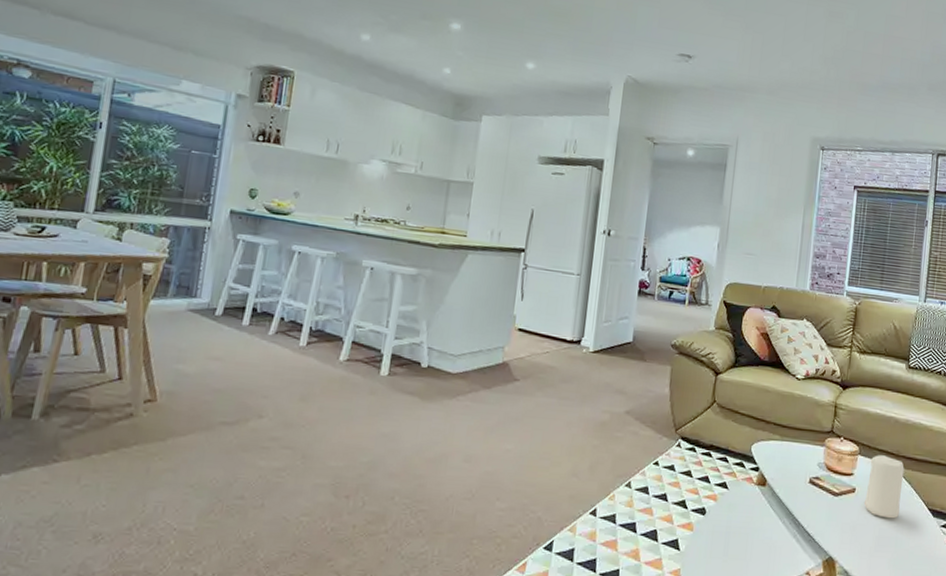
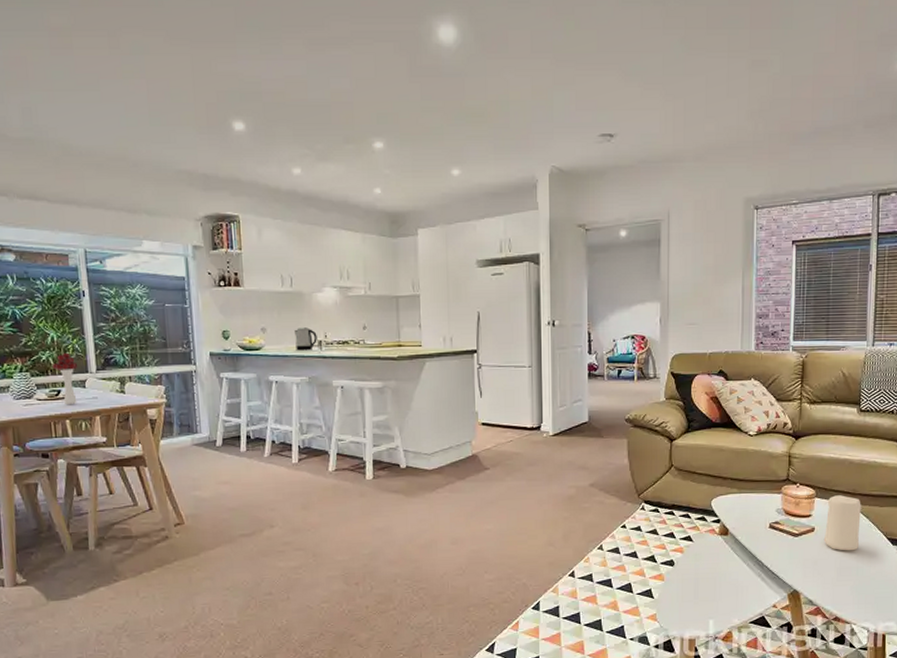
flower bouquet: none [43,185,74,246] -> present [53,352,78,405]
kettle: none [328,197,355,224] -> present [293,327,317,351]

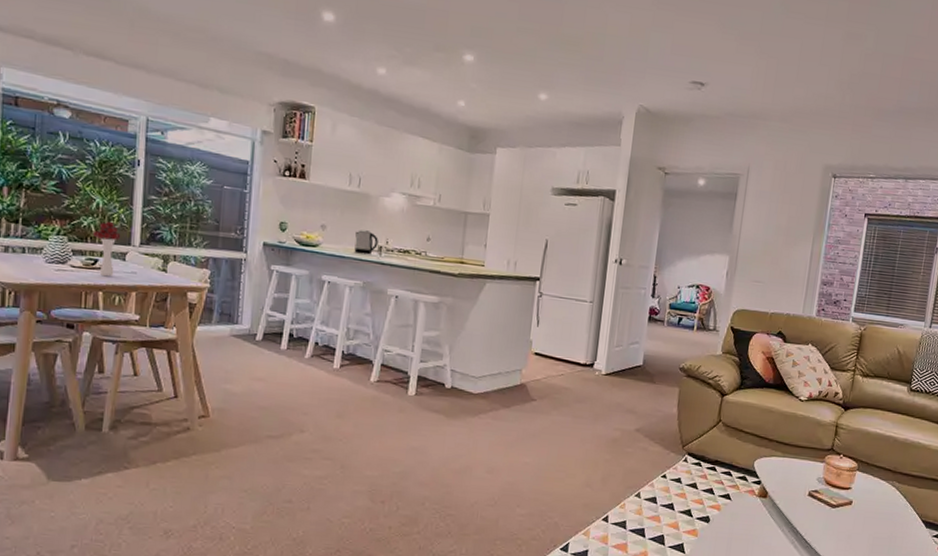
candle: present [823,495,861,551] -> none [859,471,901,529]

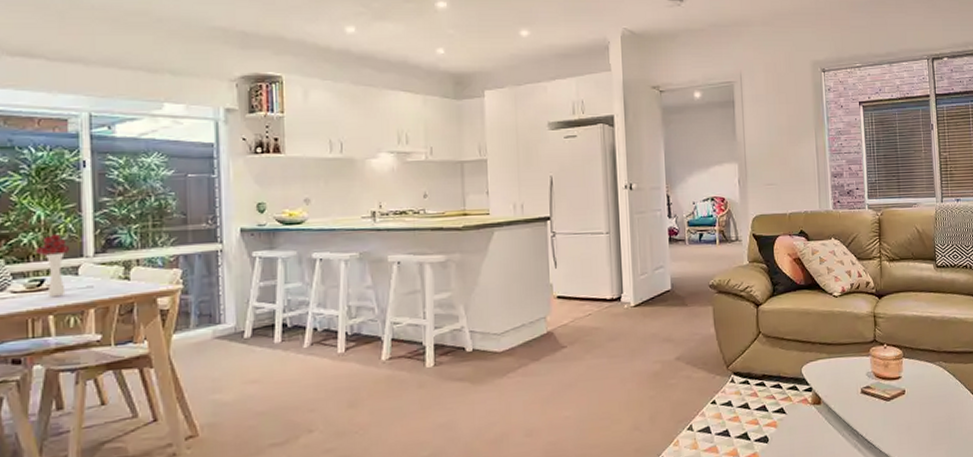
kettle: present [354,230,378,255] -> none [343,197,370,224]

